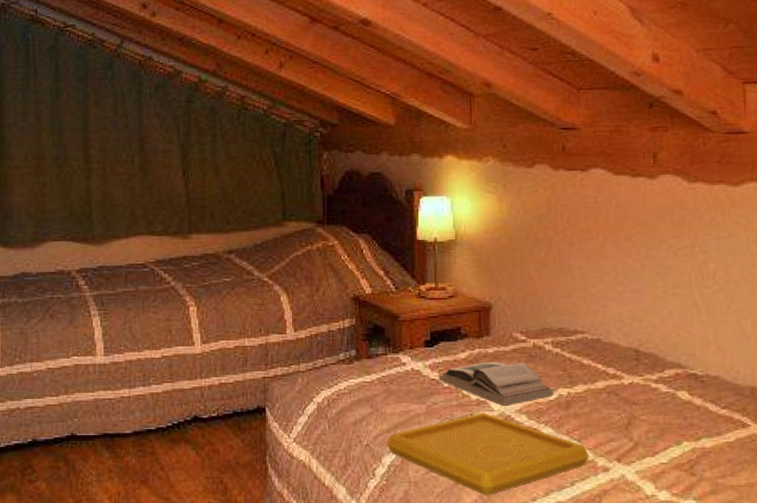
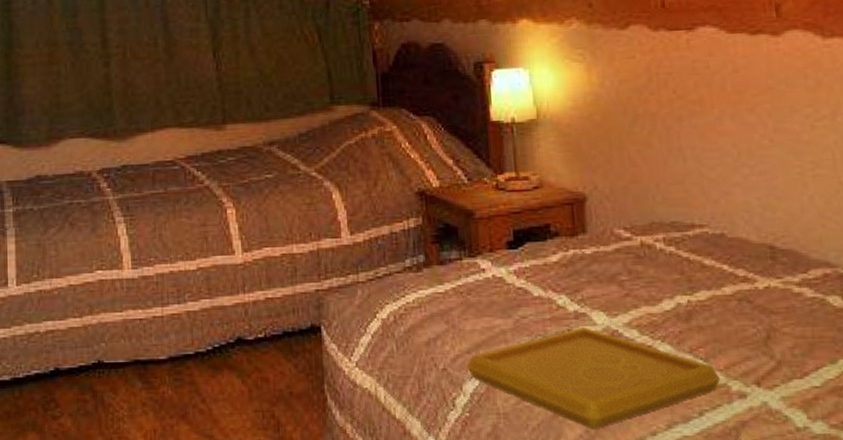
book: present [439,361,554,406] -> none [526,264,671,319]

